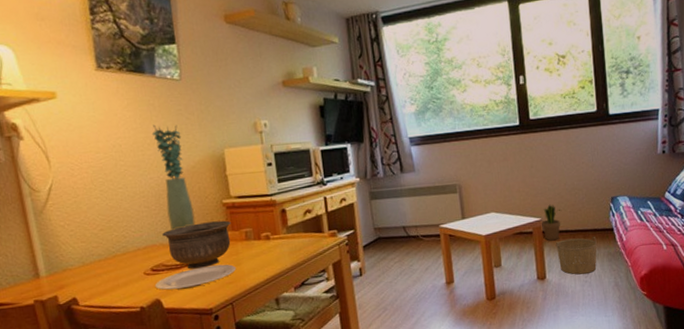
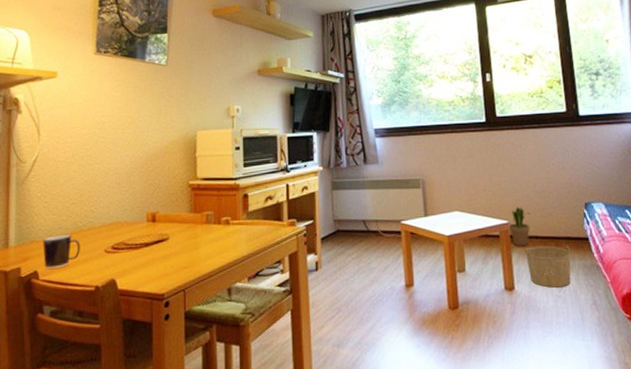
mug: none [76,260,118,296] -> present [42,234,81,270]
vase: present [151,124,196,230] -> none [133,105,161,208]
plate: present [154,264,237,291] -> none [112,247,194,271]
bowl: present [162,220,231,269] -> none [128,202,194,250]

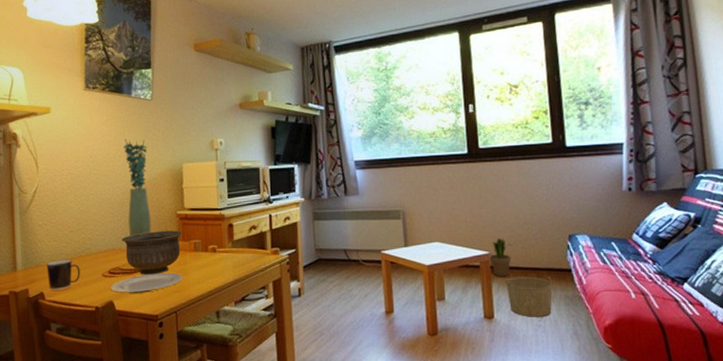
plate: none [112,247,194,271] -> present [110,272,184,294]
bowl: none [128,202,194,250] -> present [122,230,182,275]
vase: none [133,105,161,208] -> present [123,139,151,236]

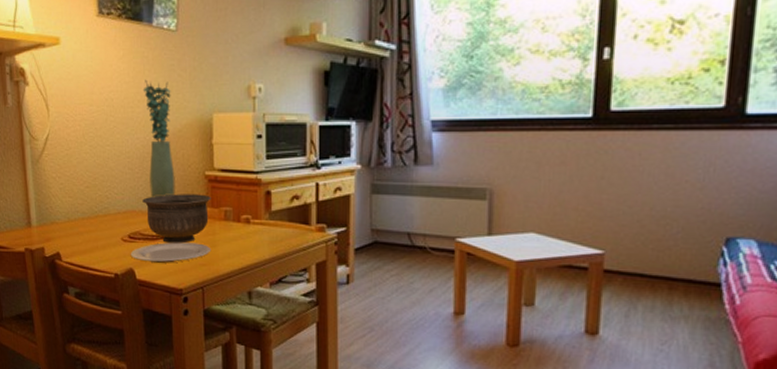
mug: present [47,259,80,291] -> none [62,218,98,253]
potted plant: present [490,237,512,277] -> none [604,233,639,286]
basket: present [505,276,553,317] -> none [620,286,690,340]

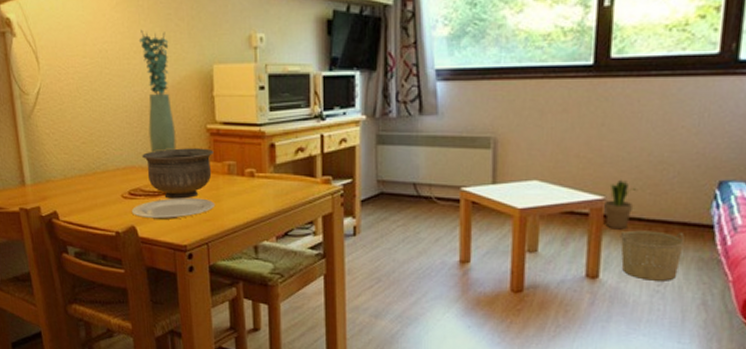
potted plant: none [604,233,639,286] -> present [604,179,637,230]
basket: none [620,286,690,340] -> present [620,230,685,281]

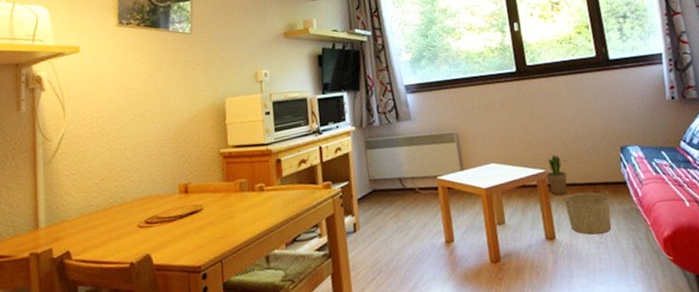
plate: present [131,197,216,220] -> none [147,217,229,245]
vase: present [138,29,177,152] -> none [160,75,192,180]
bowl: present [142,148,214,199] -> none [160,170,227,222]

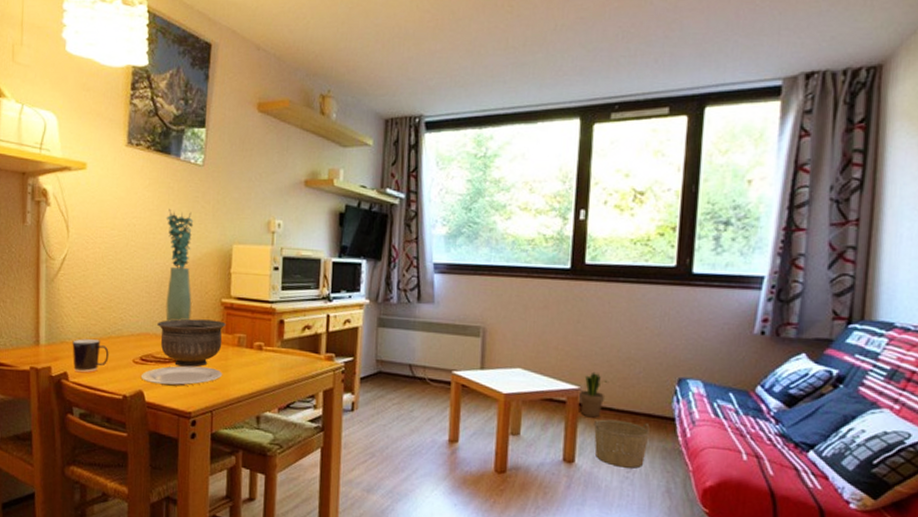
mug: none [74,211,113,249] -> present [72,338,109,373]
plate: none [147,217,229,245] -> present [140,365,223,387]
vase: none [160,75,192,180] -> present [165,208,194,322]
bowl: none [160,170,227,222] -> present [157,319,226,367]

